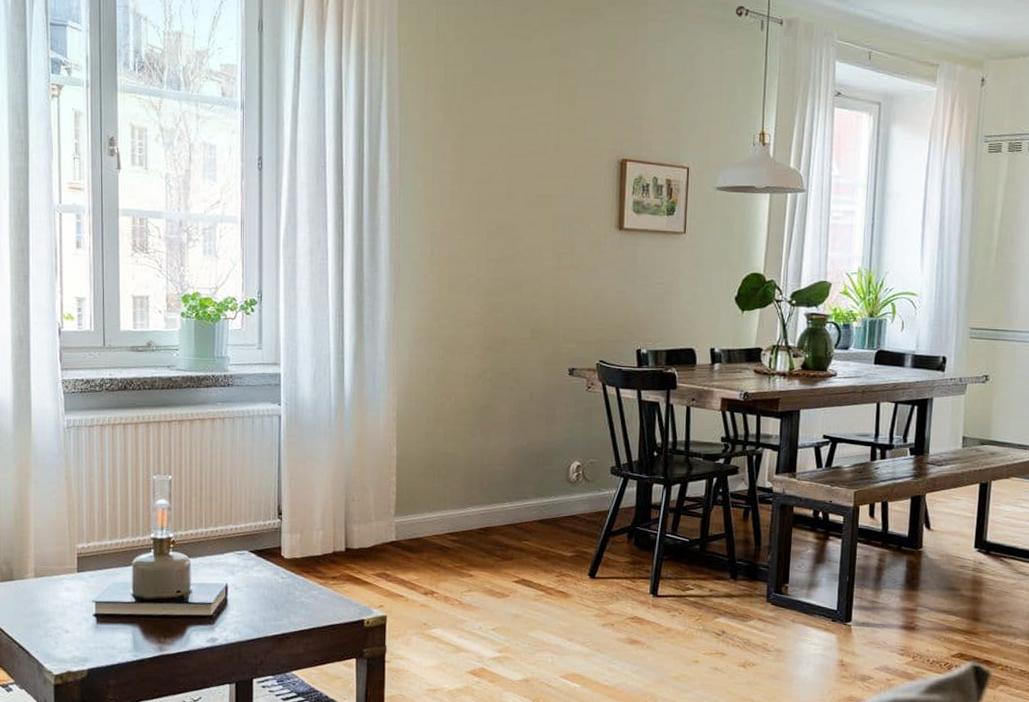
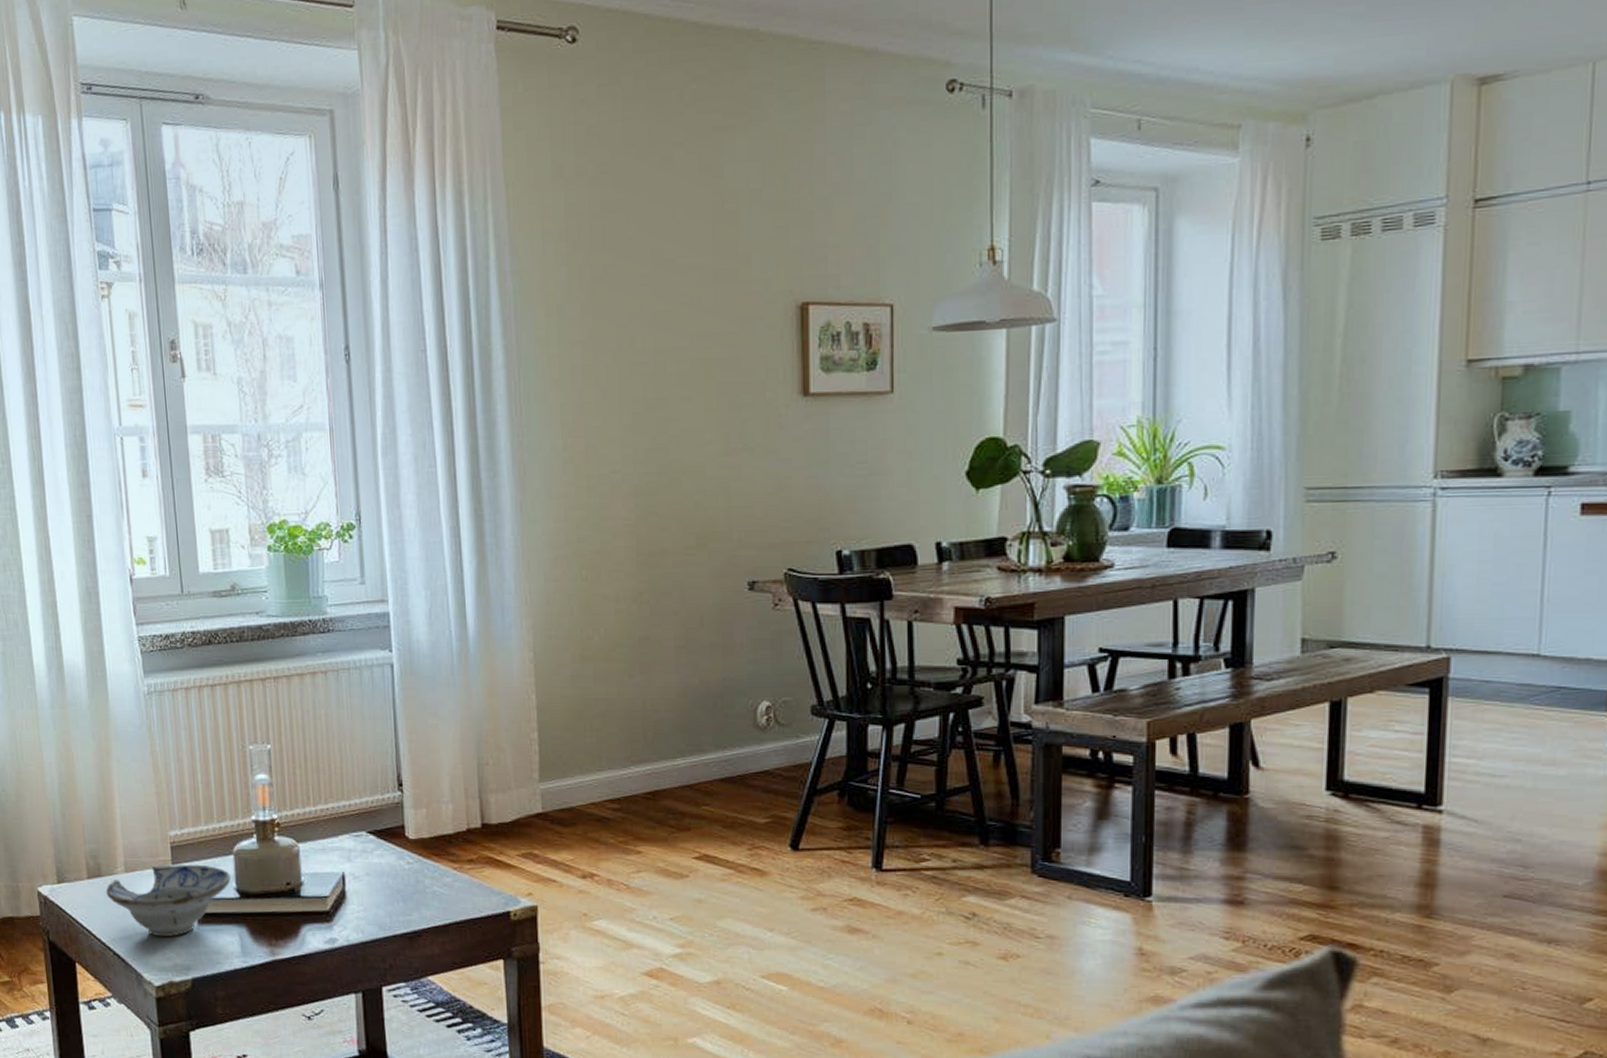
ceramic bowl: none [16,572,128,634] -> present [106,864,231,937]

